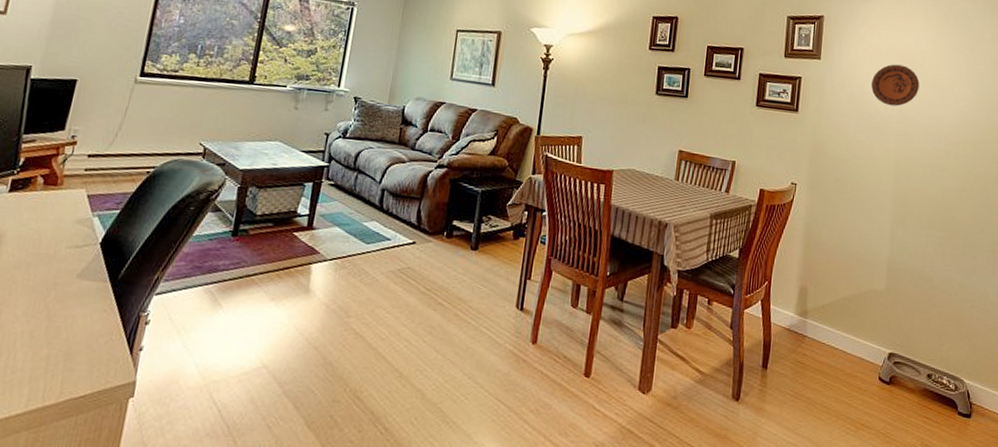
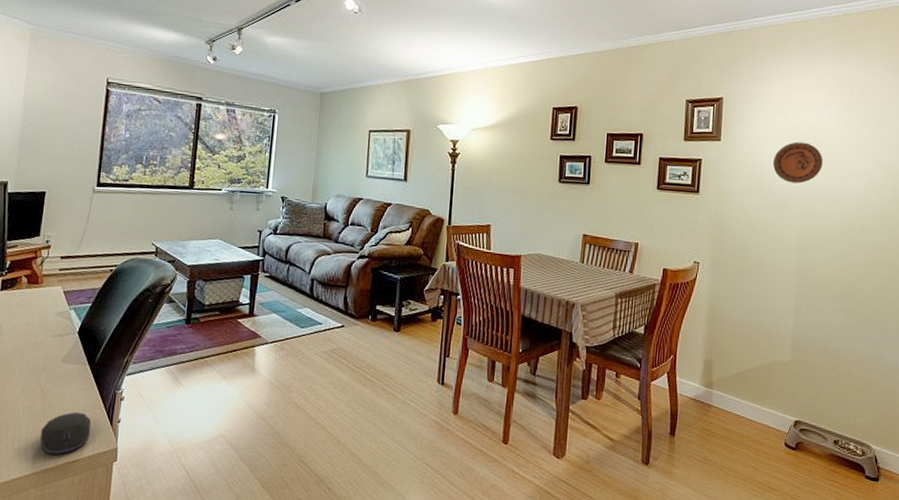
computer mouse: none [39,338,106,391] -> present [40,412,91,456]

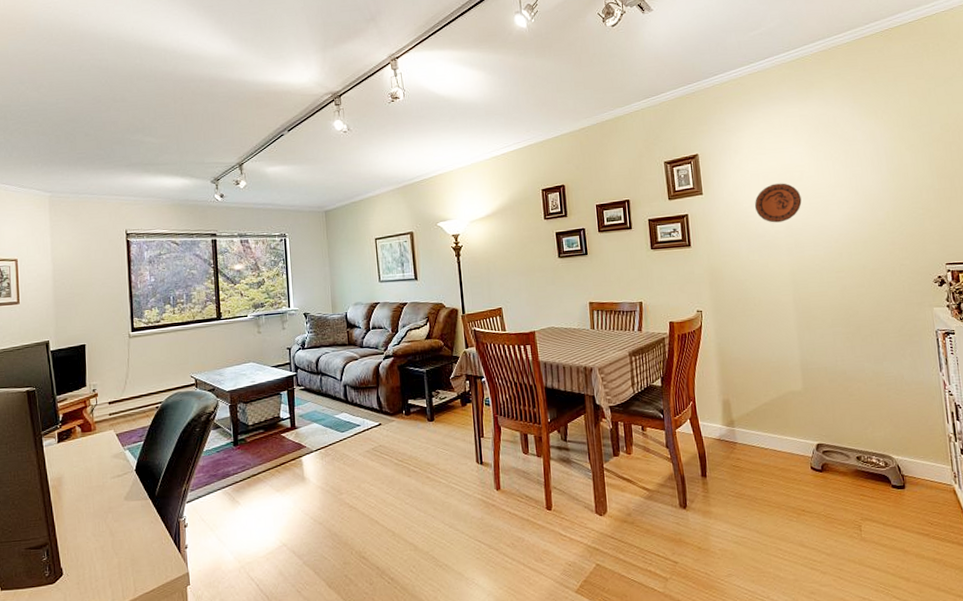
computer mouse: present [40,412,91,456] -> none [115,545,161,589]

